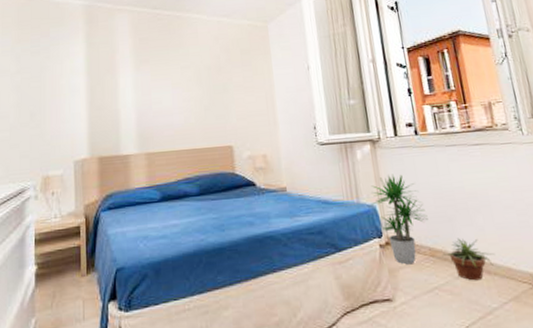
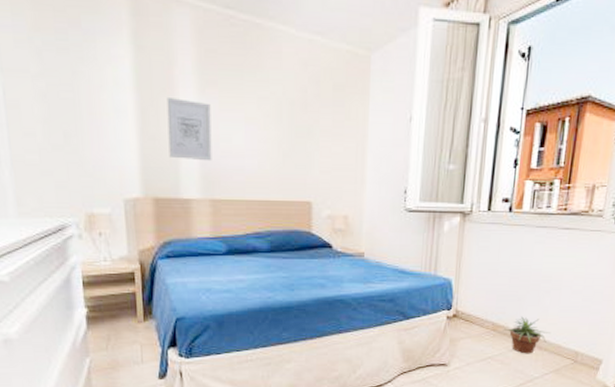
wall art: none [110,76,146,123] -> present [166,98,212,162]
potted plant: present [370,174,428,265] -> none [447,250,499,336]

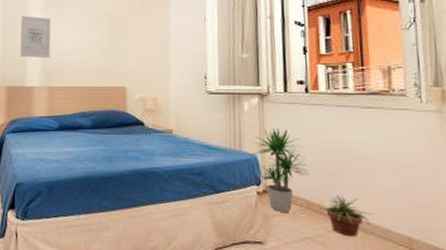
potted plant: none [447,250,499,336] -> present [252,127,309,214]

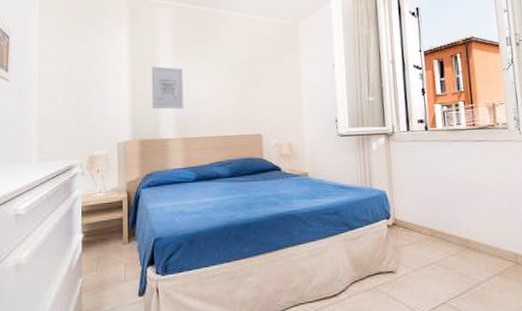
potted plant: present [252,127,309,214] -> none [382,164,431,243]
potted plant: present [318,195,374,237] -> none [440,221,487,258]

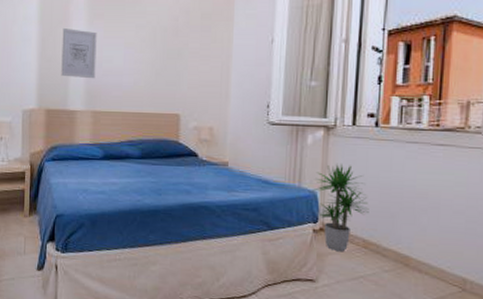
potted plant: none [382,164,431,243] -> present [312,163,369,252]

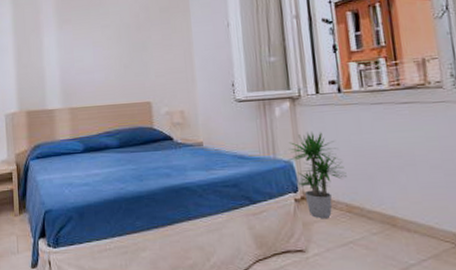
wall art: present [61,28,97,79] -> none [35,35,69,80]

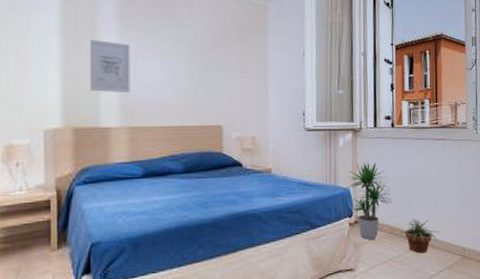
wall art: none [35,35,69,80] -> present [89,40,131,93]
potted plant: none [359,195,417,238] -> present [399,218,440,254]

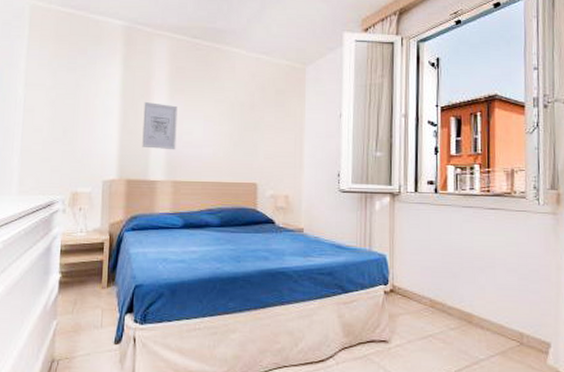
potted plant: present [346,161,392,240] -> none [381,227,434,312]
potted plant: present [399,218,440,254] -> none [441,293,491,334]

